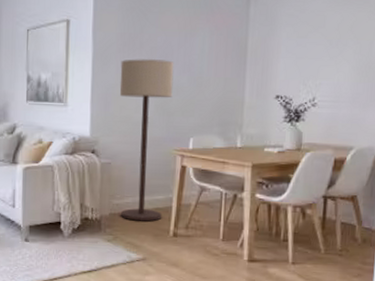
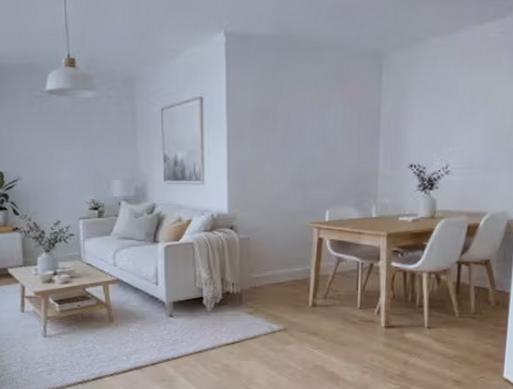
floor lamp: present [119,59,174,222] -> none [255,133,308,293]

